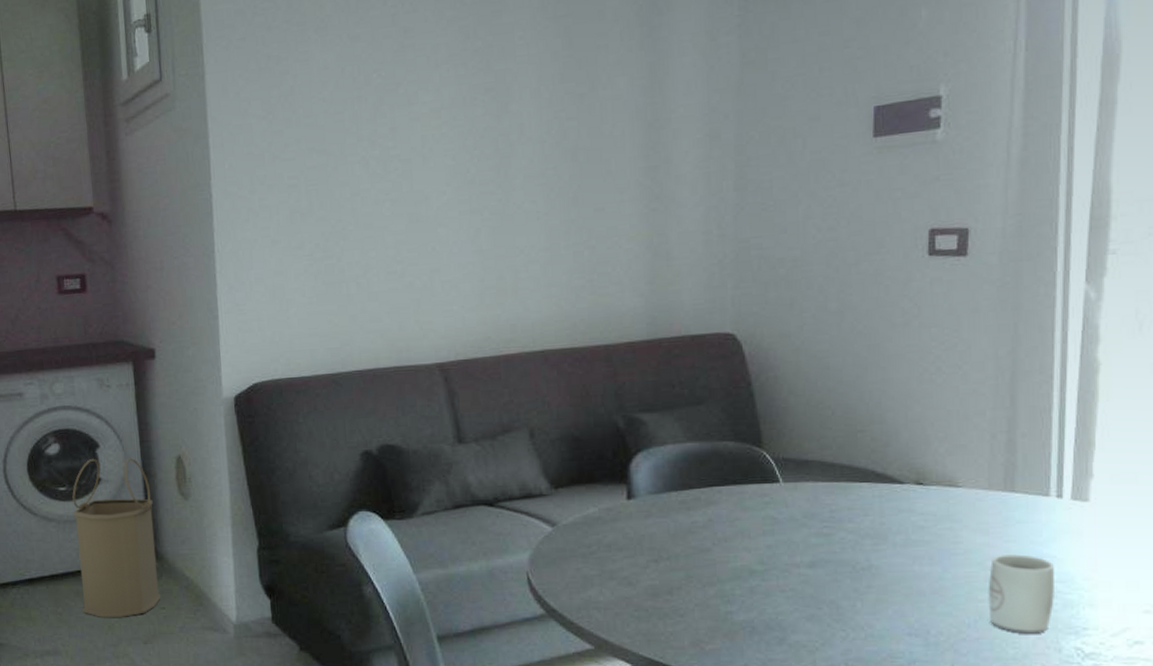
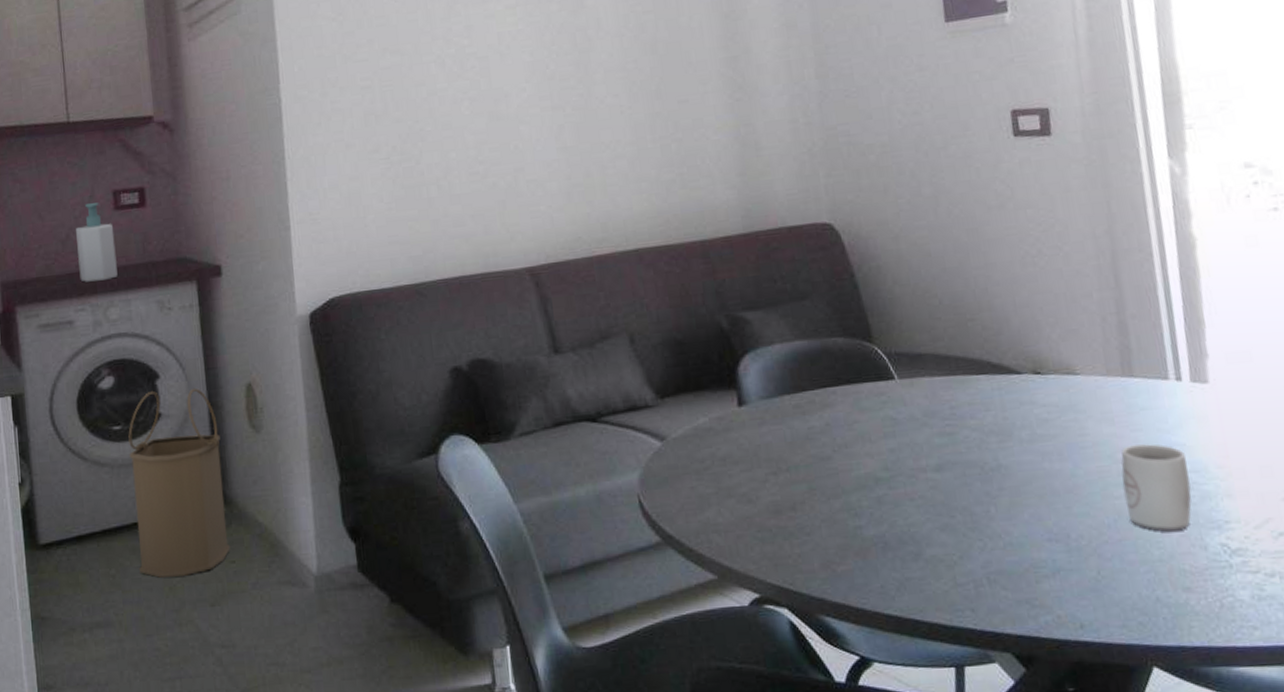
soap bottle: none [24,287,62,360] -> present [76,202,118,283]

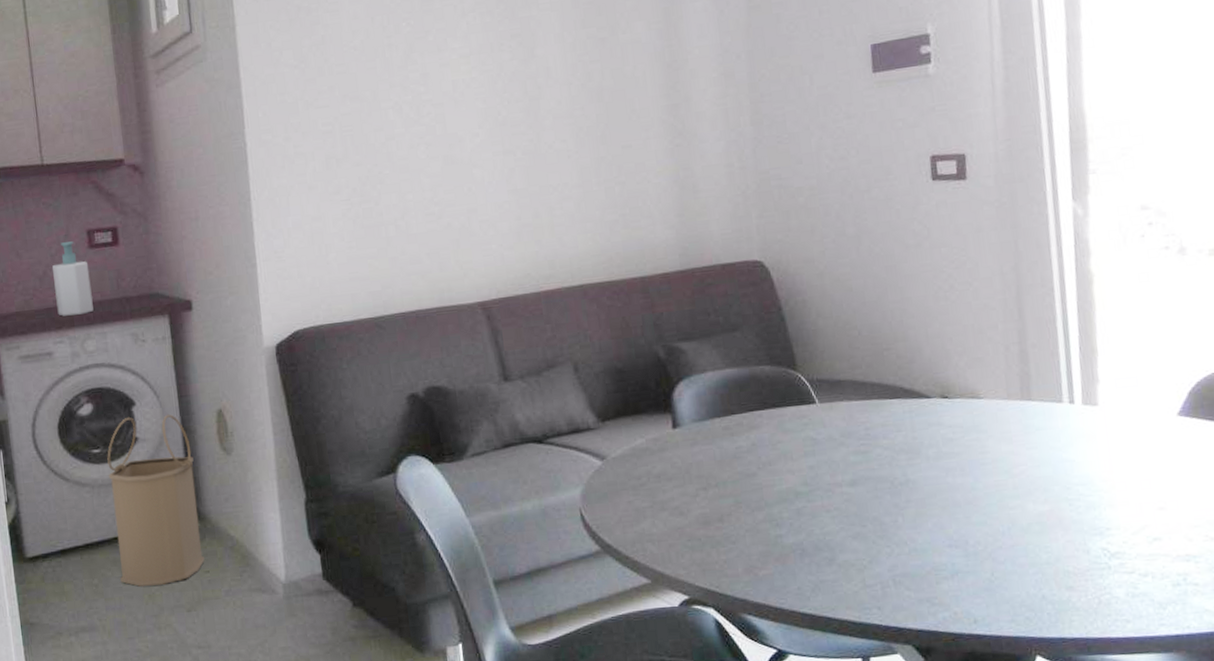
mug: present [1121,444,1192,532] -> none [1016,460,1078,538]

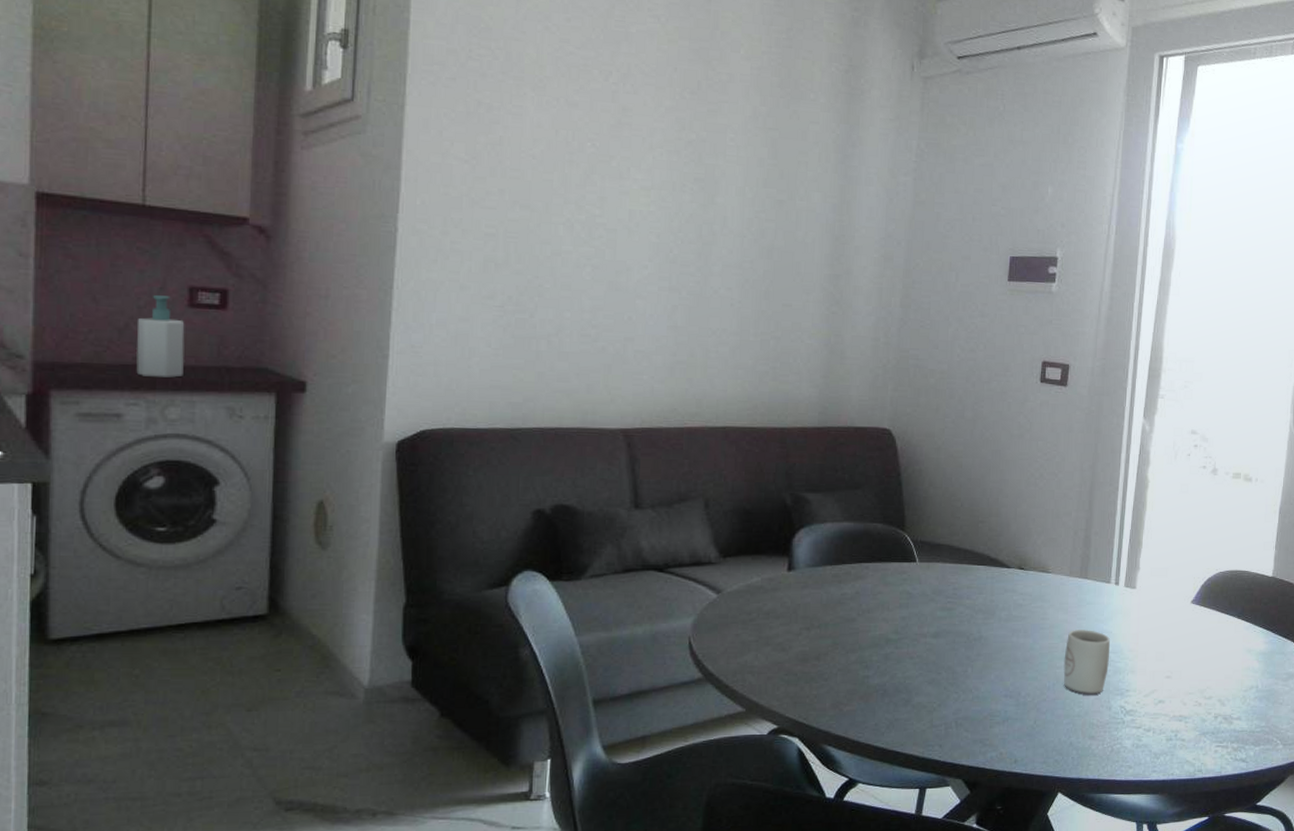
basket: present [107,414,205,587] -> none [169,497,281,681]
mug: none [1016,460,1078,538] -> present [1063,630,1110,695]

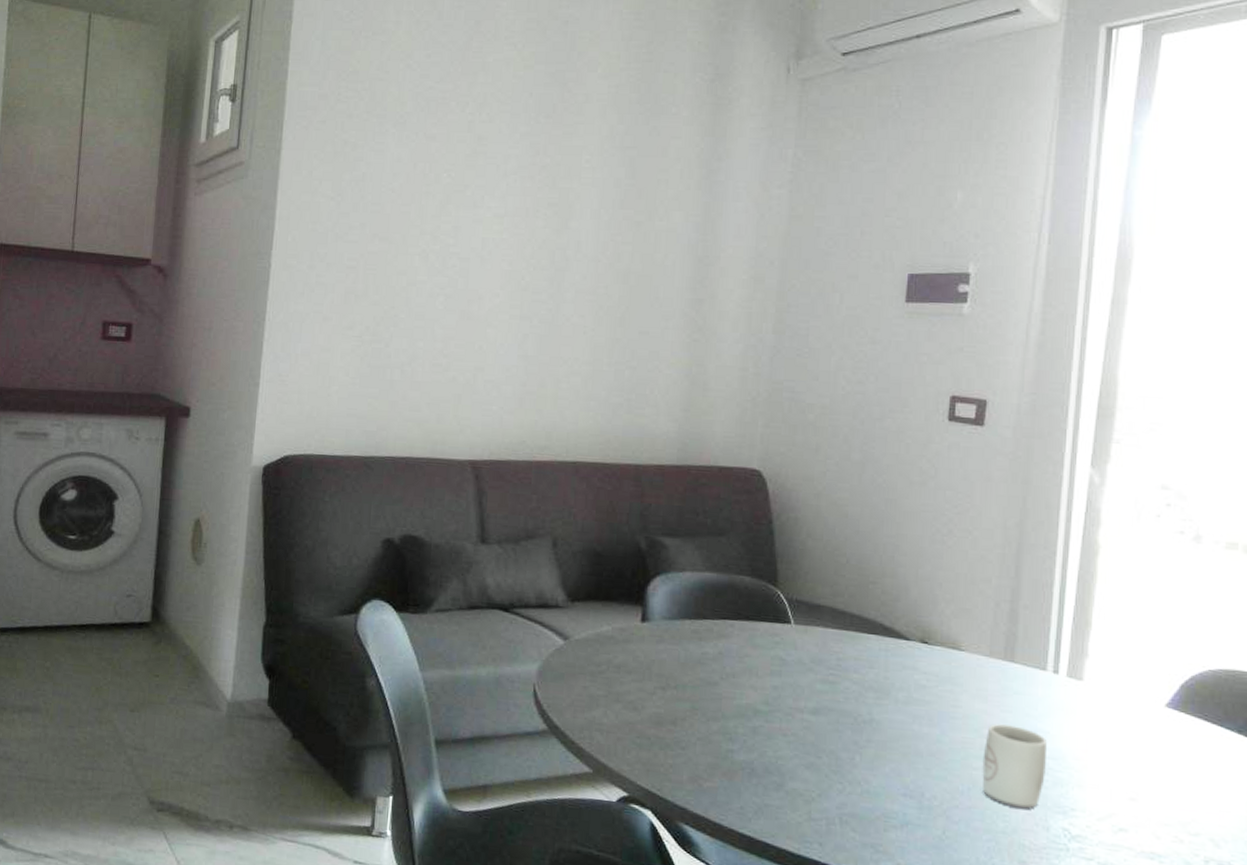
soap bottle: present [136,295,185,379] -> none [60,329,99,403]

